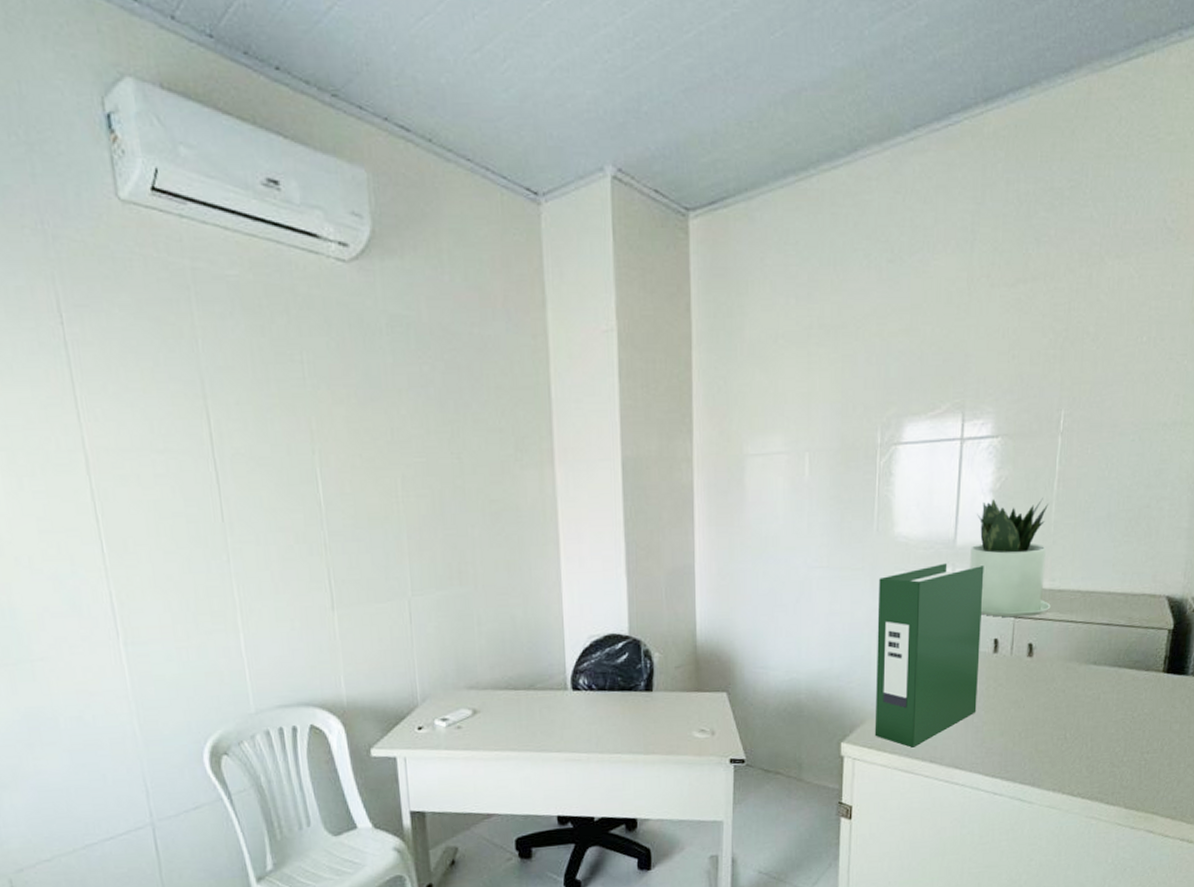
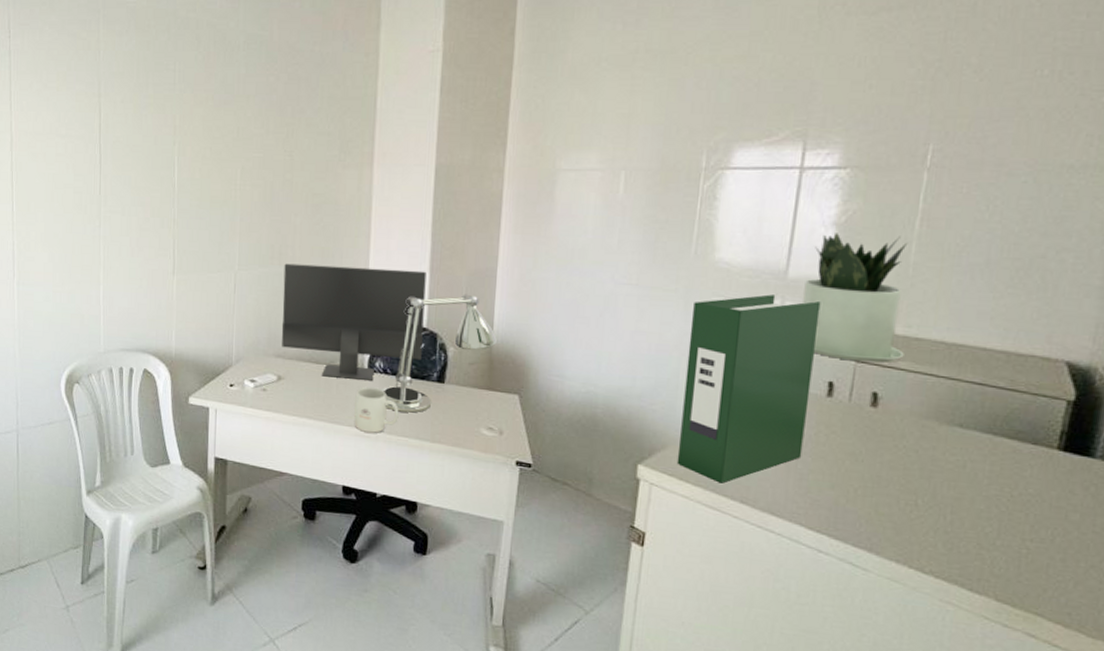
computer monitor: none [466,575,626,703] -> present [281,263,426,382]
mug: none [561,706,609,756] -> present [354,387,399,433]
desk lamp: none [586,594,701,728] -> present [380,294,497,413]

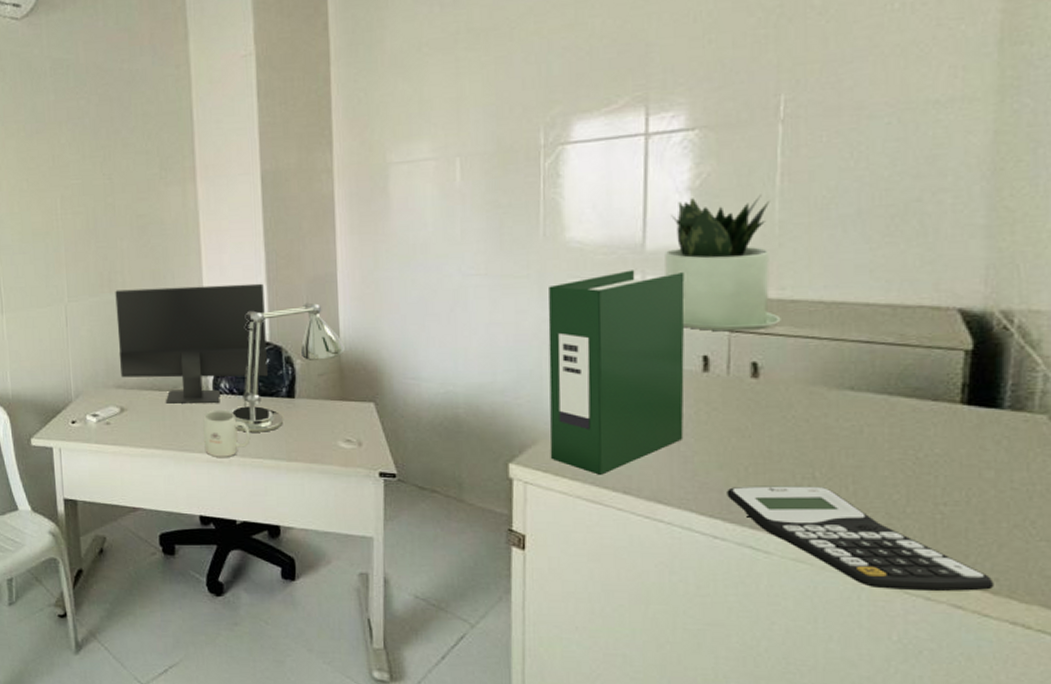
calculator: none [835,506,1066,623] -> present [727,486,993,592]

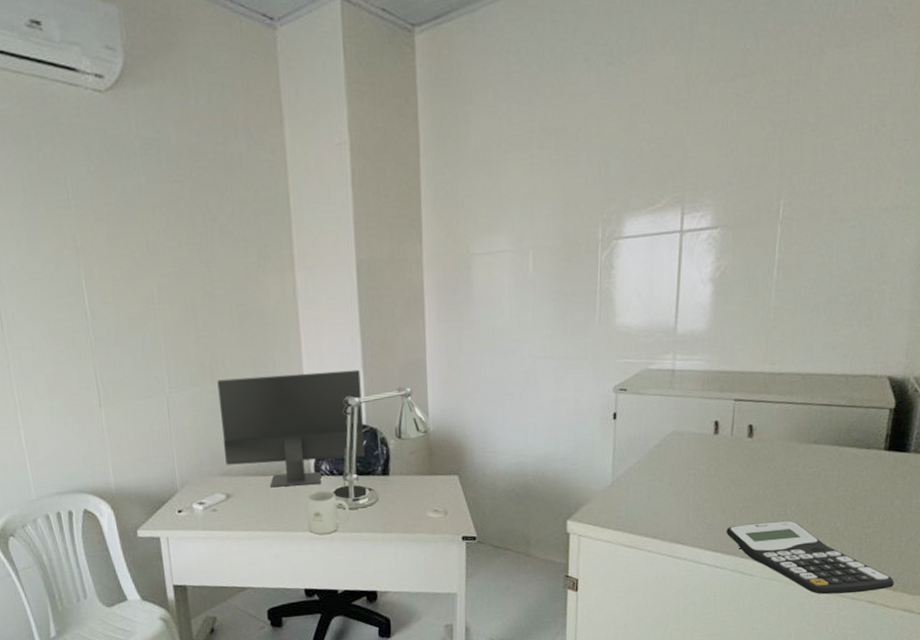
binder: present [548,270,685,475] -> none [599,350,705,524]
planter: present [663,194,781,332] -> none [689,284,771,401]

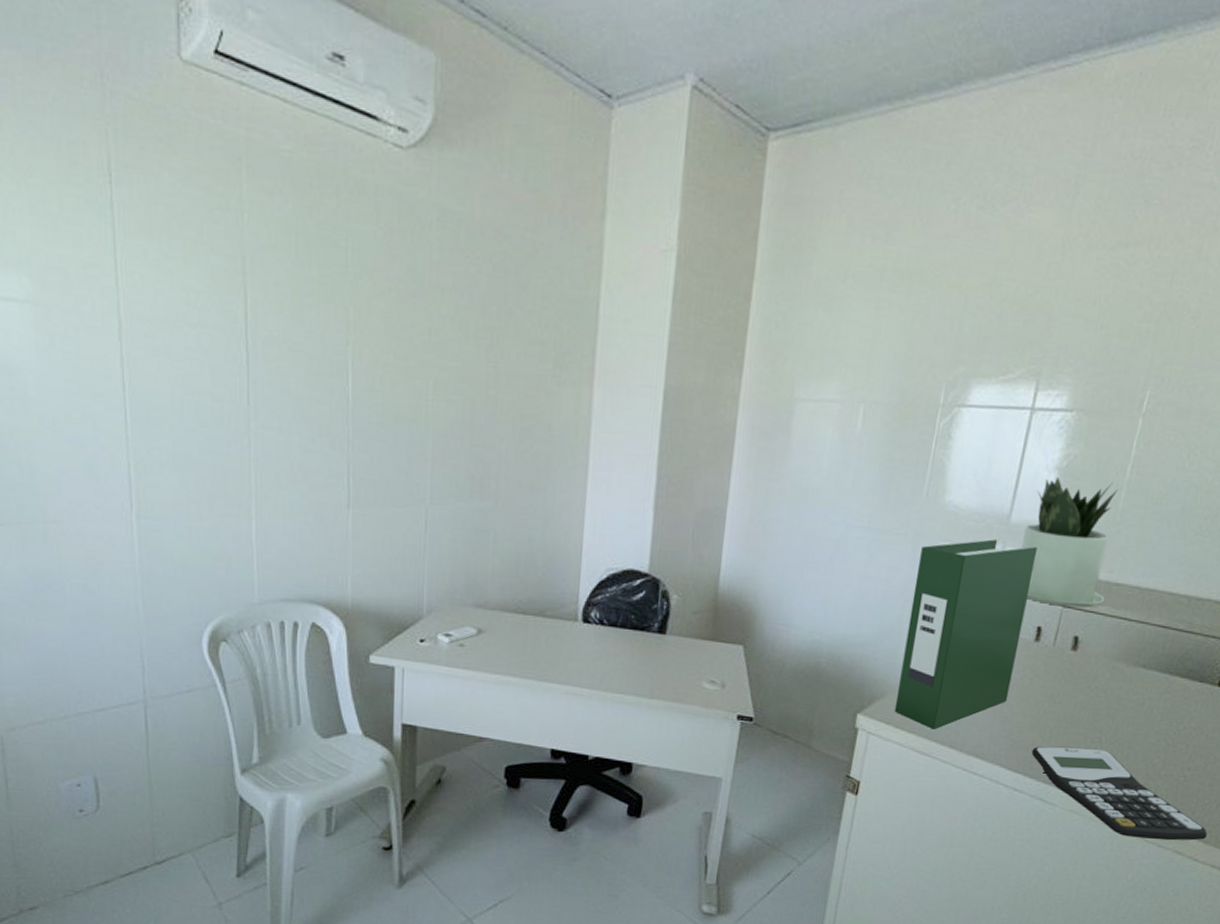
computer monitor: present [217,369,365,488] -> none [482,497,650,634]
mug: present [306,490,350,535] -> none [565,639,616,690]
desk lamp: present [329,386,433,509] -> none [595,535,724,667]
binder: none [599,350,705,524] -> present [894,539,1038,729]
planter: none [689,284,771,401] -> present [1020,477,1119,608]

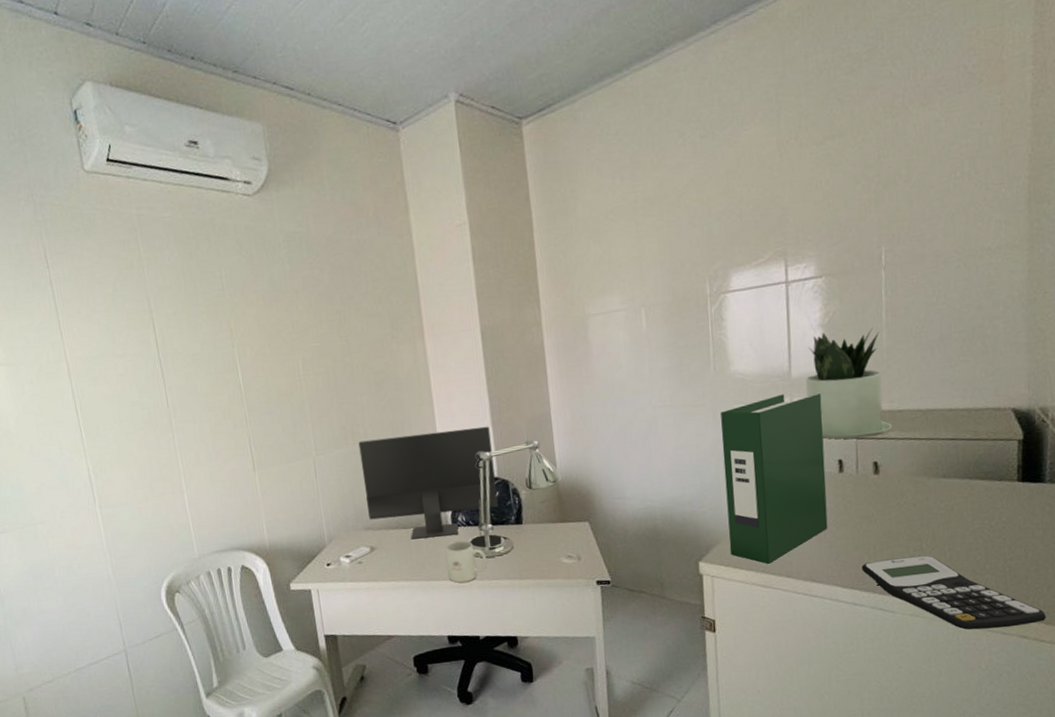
computer monitor: none [482,497,650,634] -> present [358,426,498,540]
mug: none [565,639,616,690] -> present [445,540,487,583]
desk lamp: none [595,535,724,667] -> present [466,440,562,558]

